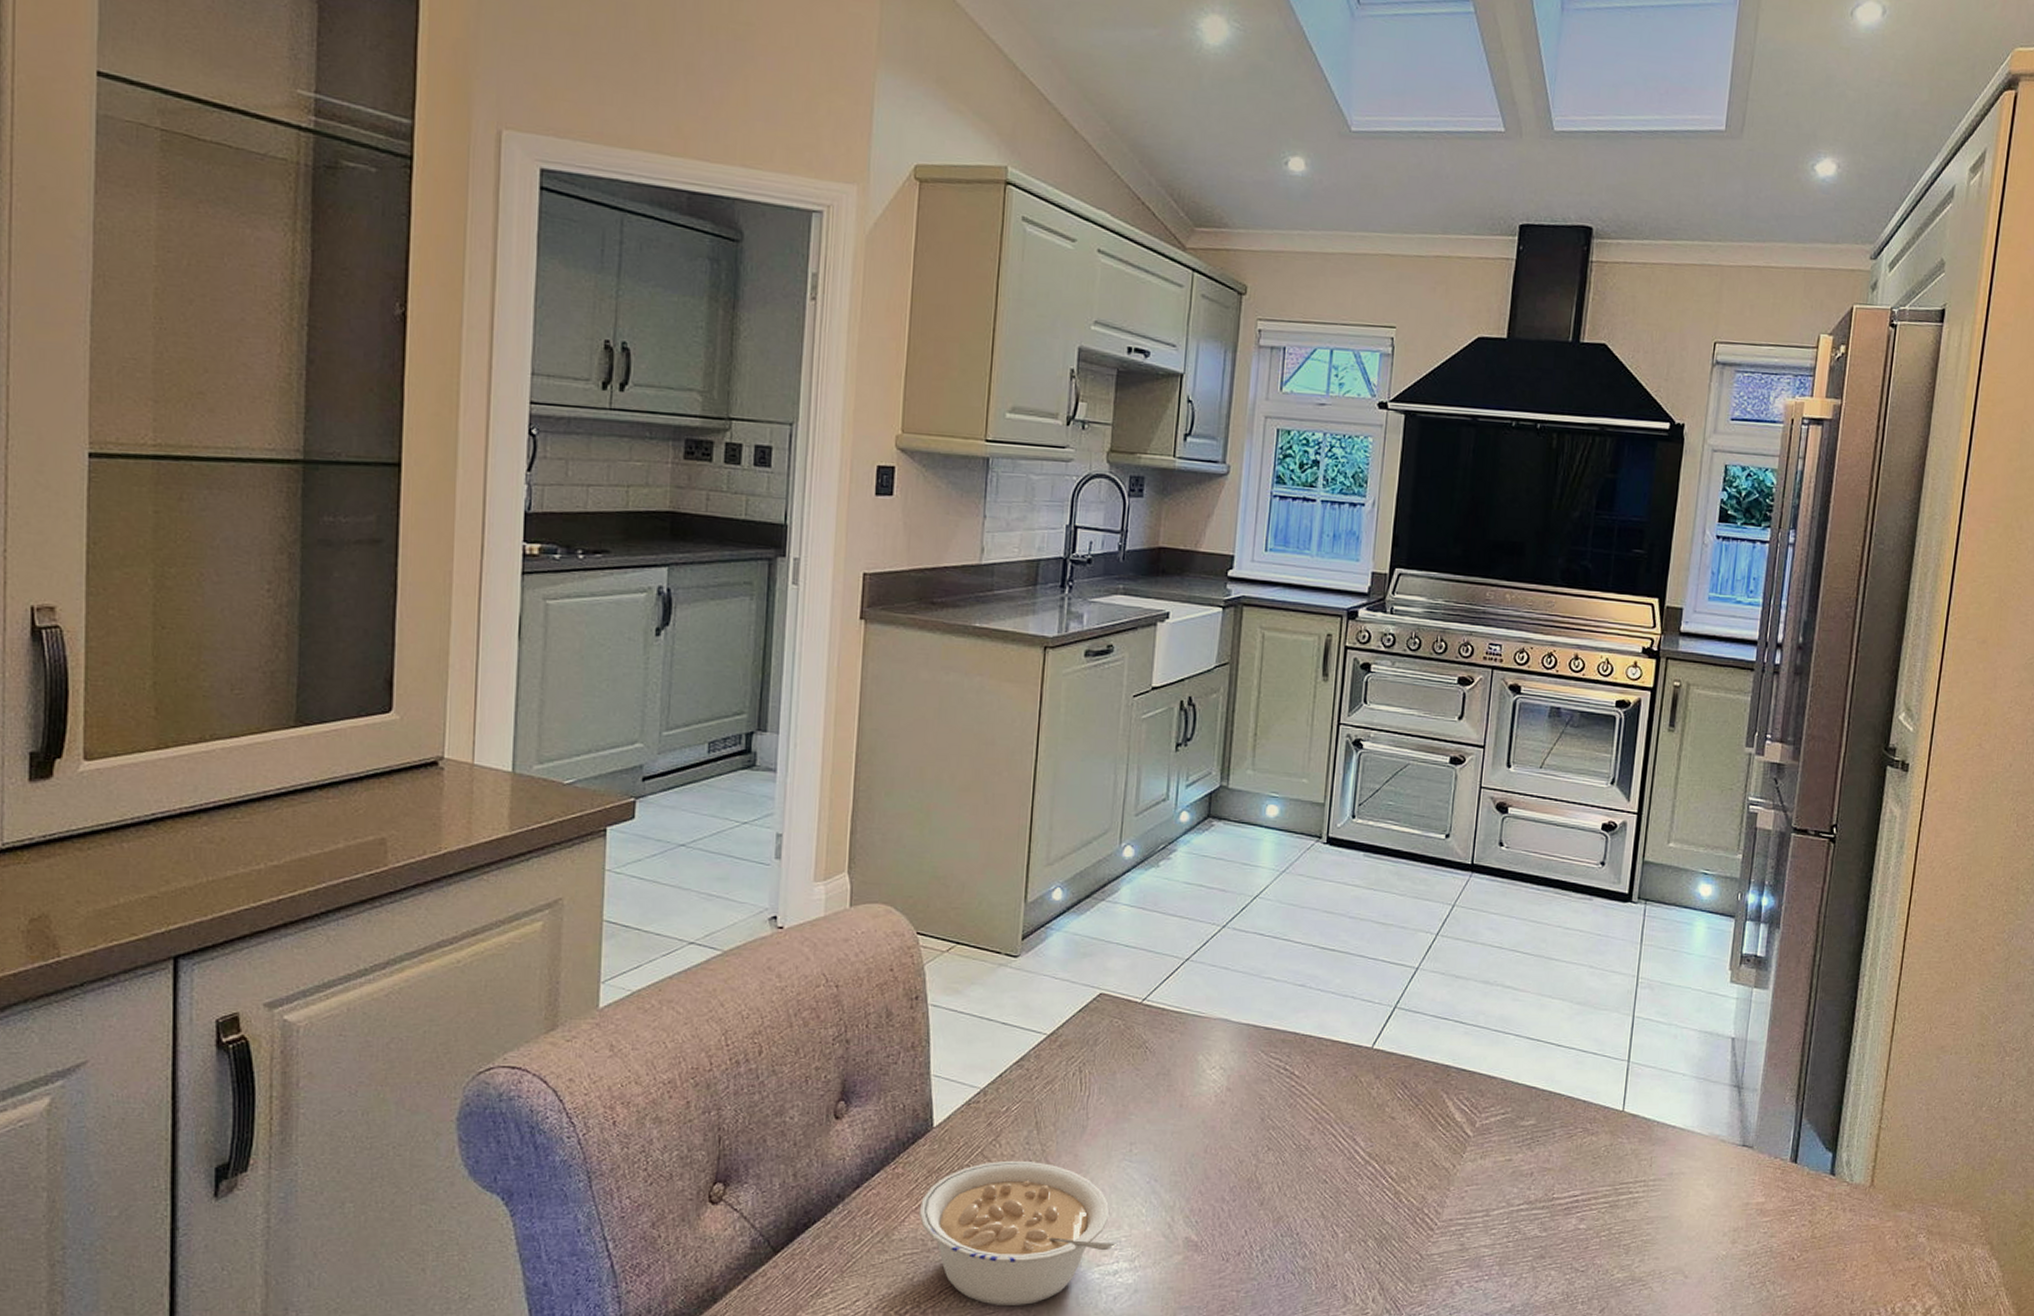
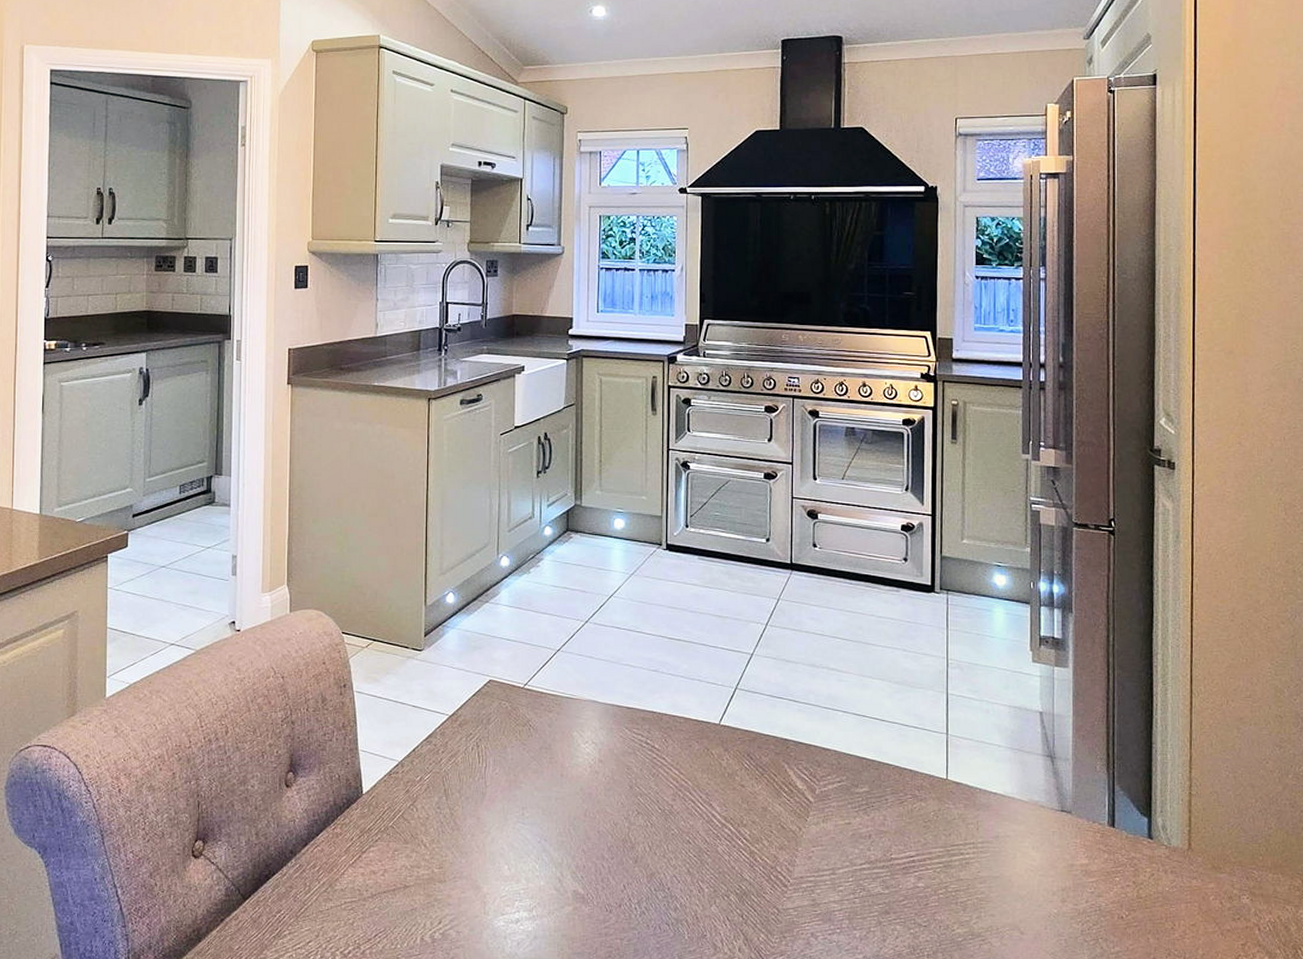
legume: present [918,1160,1118,1305] -> none [355,822,518,948]

